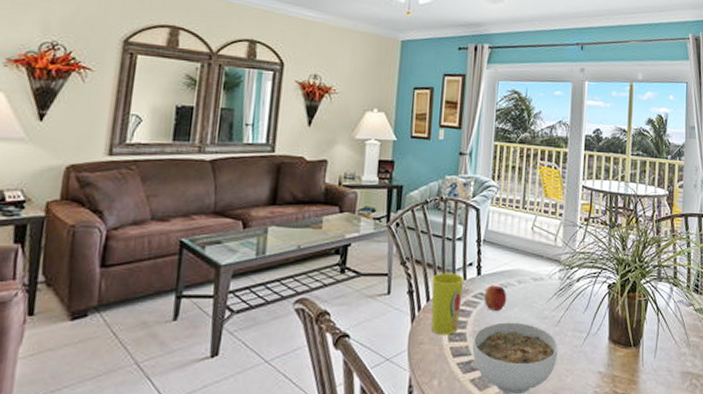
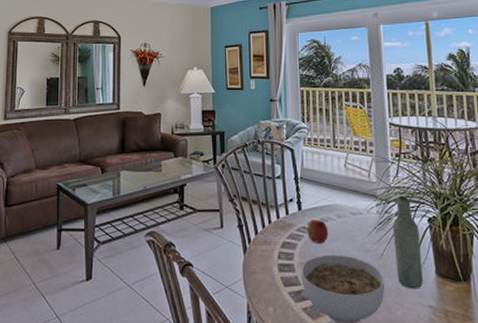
cup: present [431,273,465,335] -> none [258,208,287,266]
bottle: none [571,262,598,356] -> present [392,196,423,289]

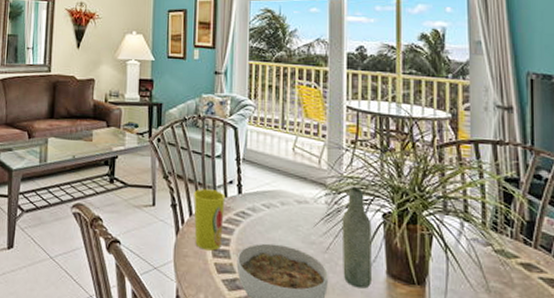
cup: none [258,208,287,266] -> present [193,189,226,251]
fruit: present [307,219,329,244] -> none [246,204,270,231]

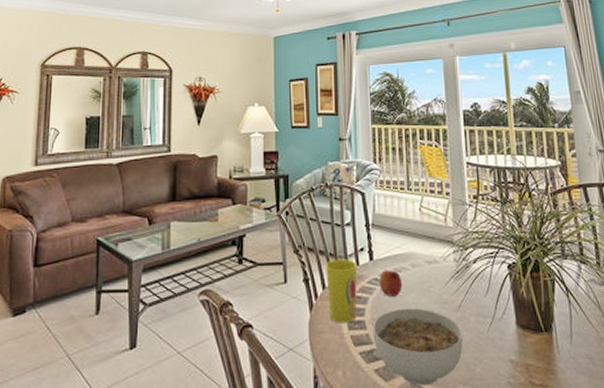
fruit: none [246,204,270,231] -> present [379,270,403,297]
bottle: present [342,187,372,289] -> none [470,241,503,343]

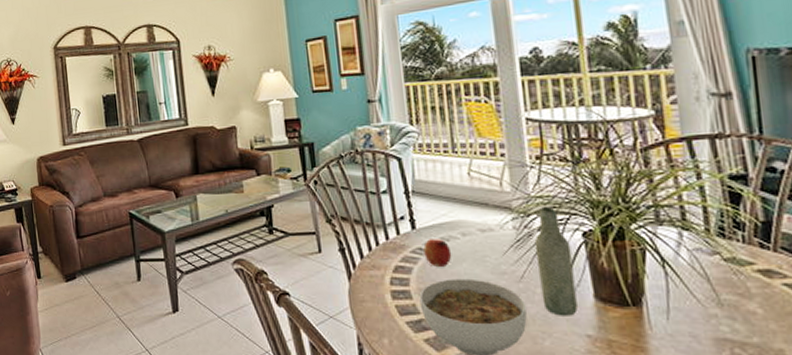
cup: present [326,259,358,323] -> none [362,228,400,293]
bottle: none [470,241,503,343] -> present [534,207,578,316]

